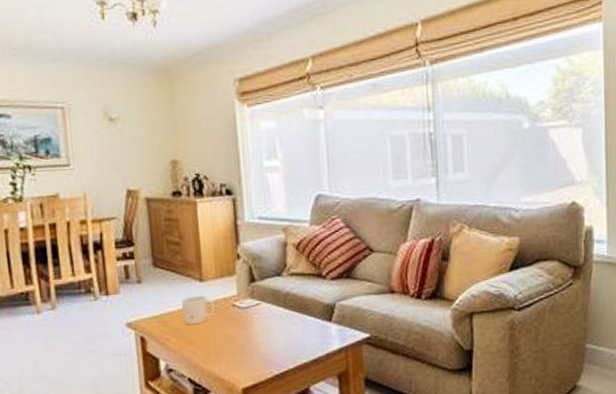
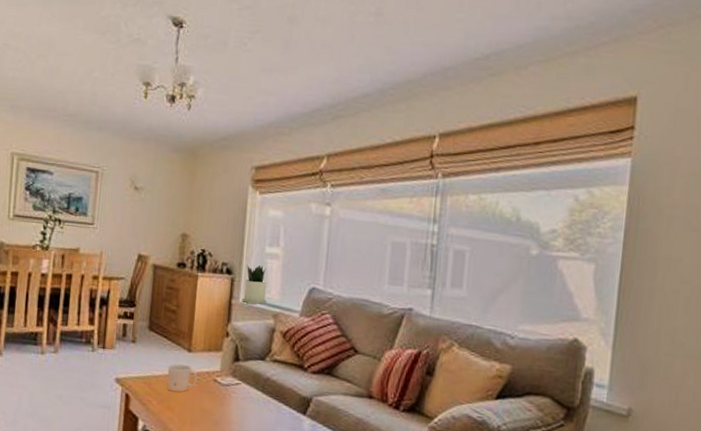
planter: none [247,180,274,222] -> present [241,265,267,305]

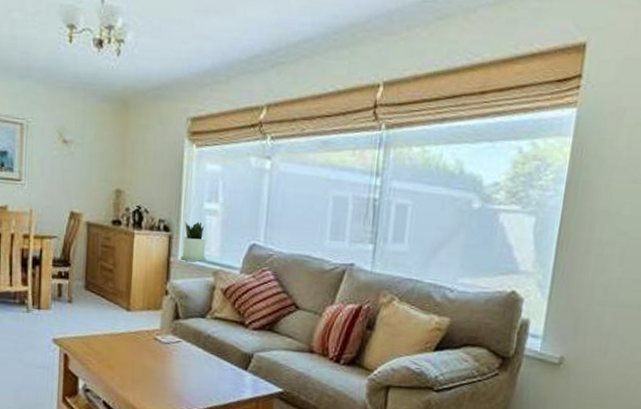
mug: present [167,364,198,393] -> none [106,323,137,352]

